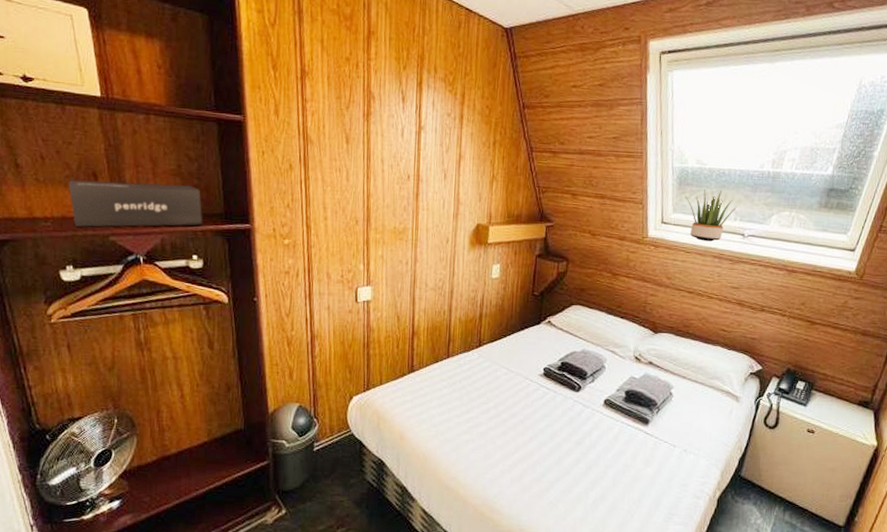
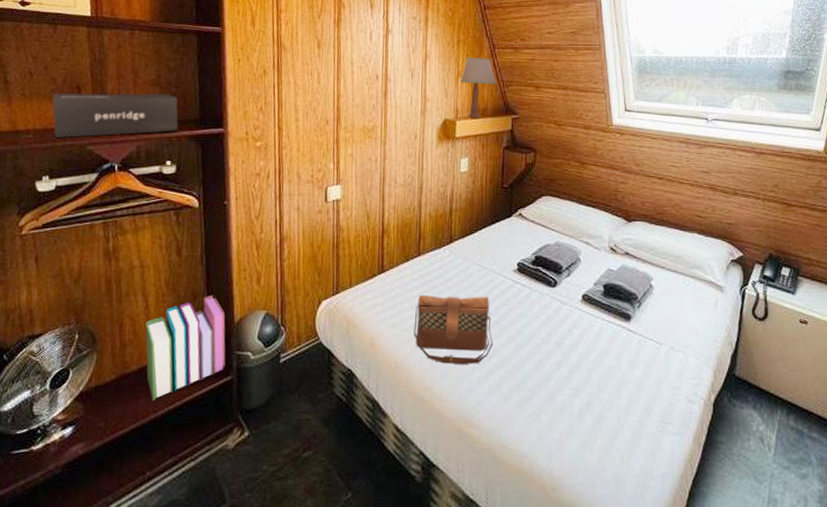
books: none [182,387,262,481] -> present [145,295,226,402]
shoulder bag: none [441,394,517,458] -> present [414,295,494,364]
table lamp: none [495,158,533,225] -> present [461,55,497,118]
potted plant: present [685,189,737,242] -> none [645,76,697,127]

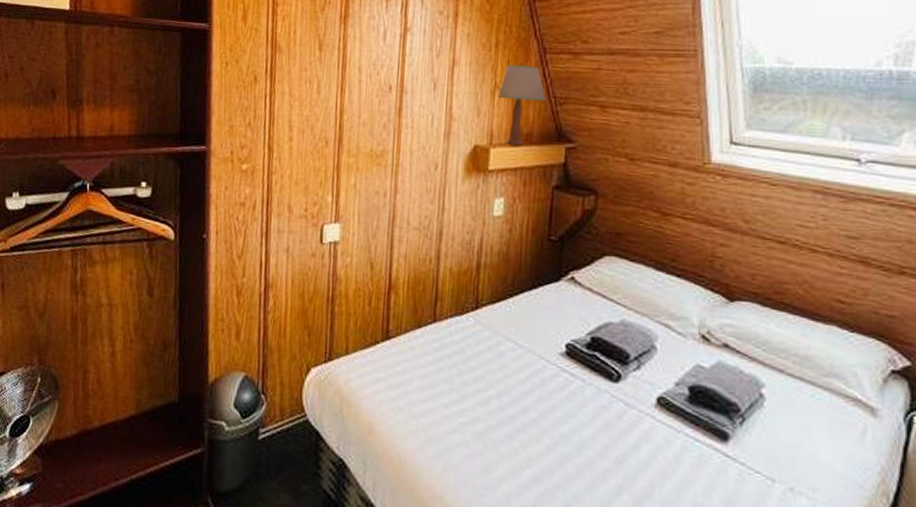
box: present [52,93,179,138] -> none [26,97,157,149]
books: present [145,295,226,402] -> none [109,346,198,467]
shoulder bag: present [414,295,494,364] -> none [423,374,529,474]

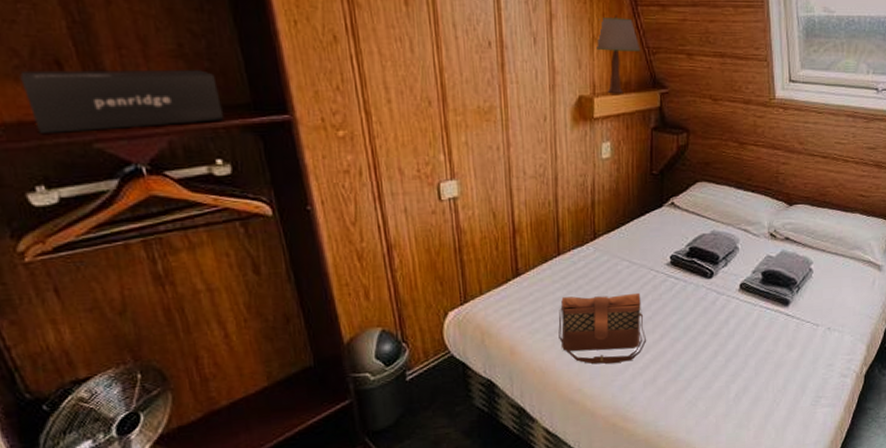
box: none [26,97,157,149] -> present [20,70,225,133]
shoulder bag: none [423,374,529,474] -> present [558,292,647,364]

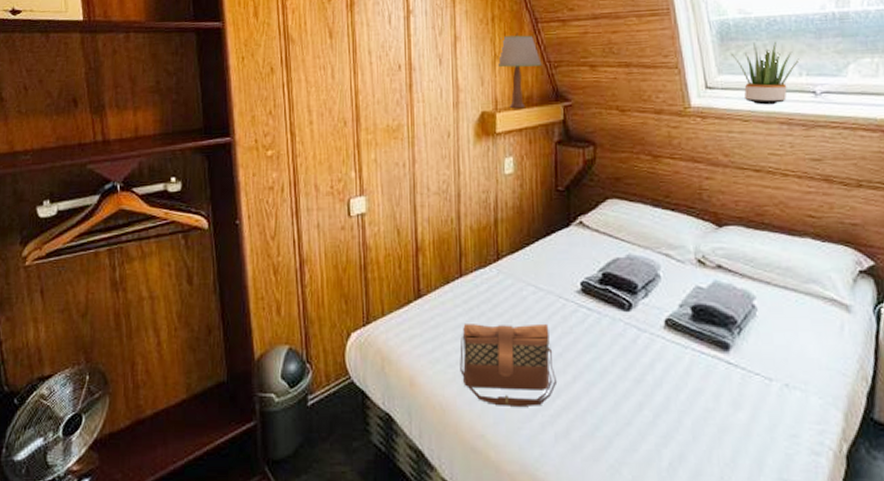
box: present [20,70,225,133] -> none [49,102,182,157]
potted plant: none [813,40,869,99] -> present [730,41,799,105]

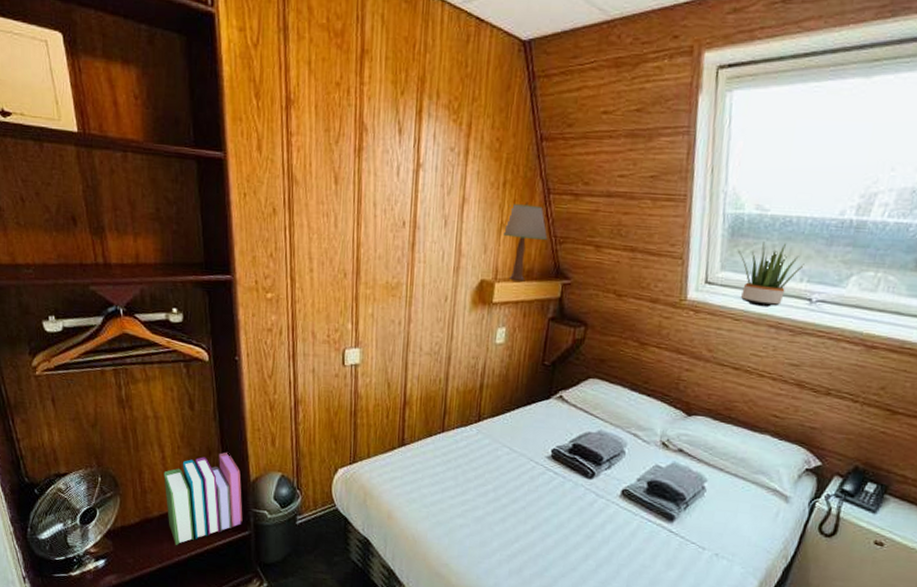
books: none [159,328,247,451] -> present [164,452,243,546]
shoulder bag: present [460,323,558,406] -> none [433,473,518,547]

